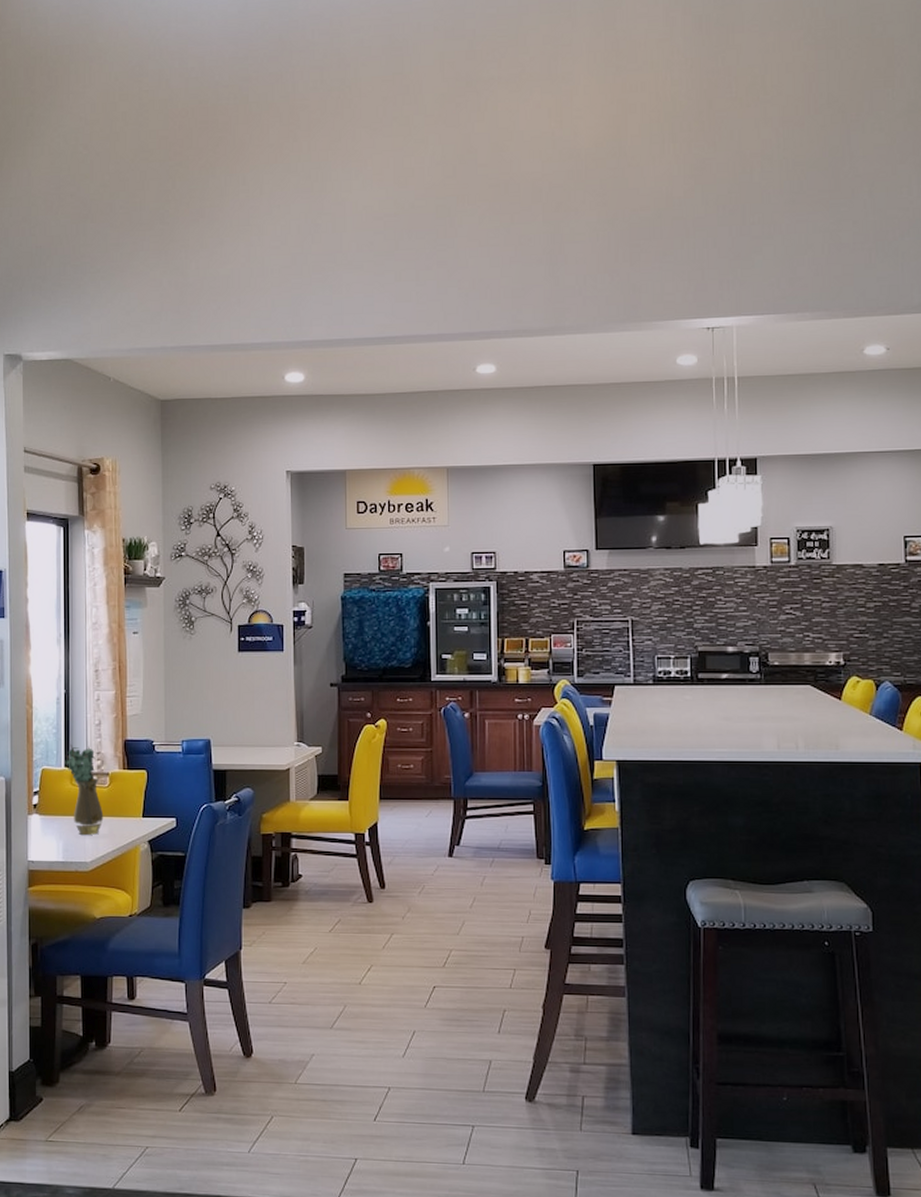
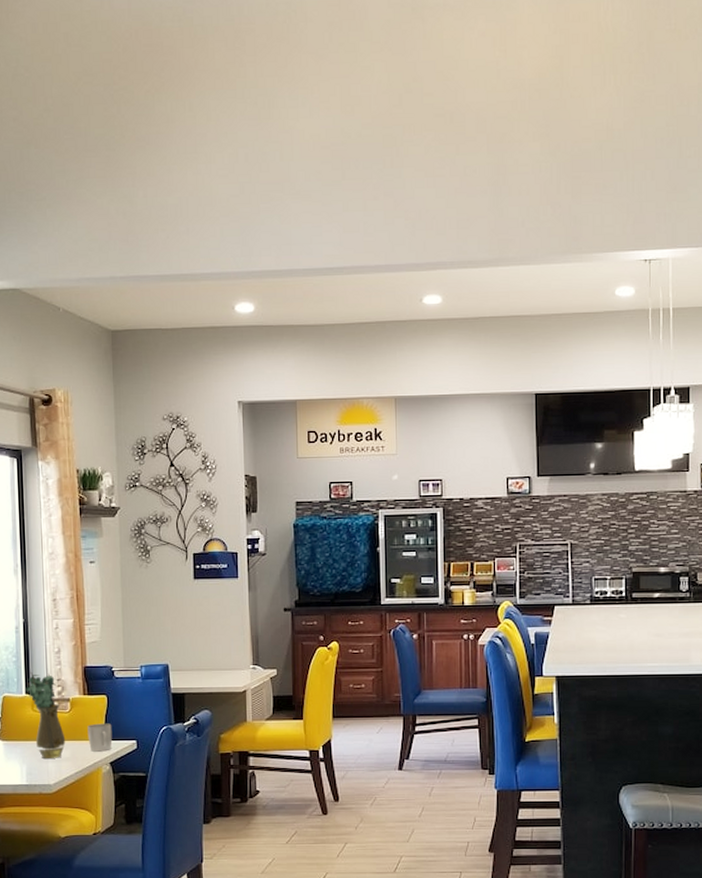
mug: none [126,799,151,829] -> present [87,723,113,752]

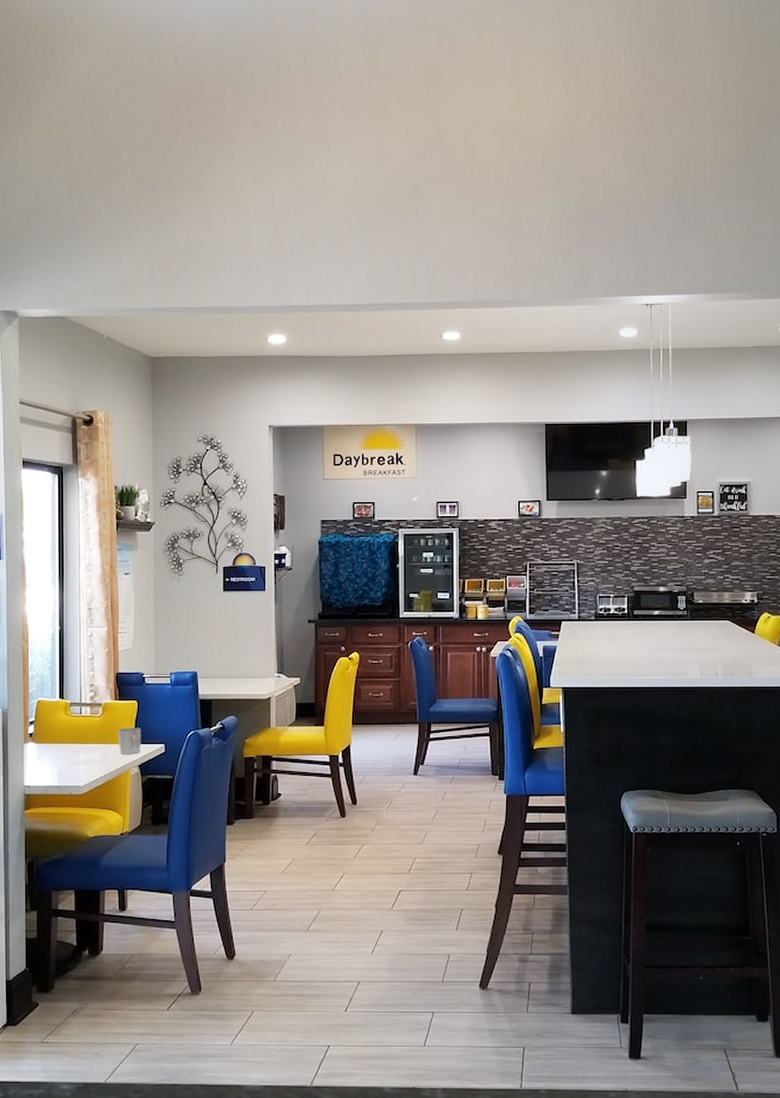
vase: present [26,672,66,758] -> none [60,678,97,761]

